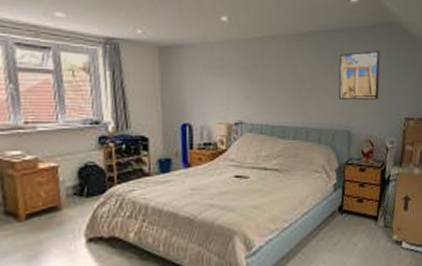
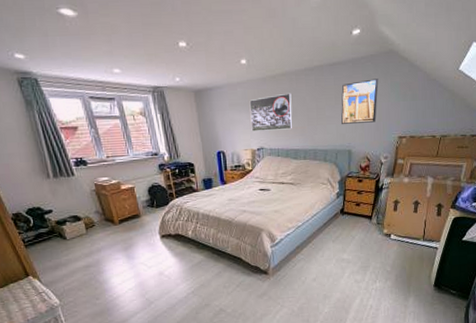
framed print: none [228,58,281,102] -> present [249,93,293,132]

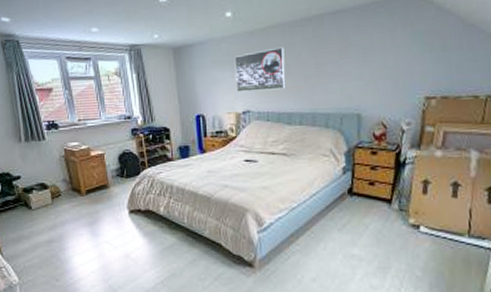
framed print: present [341,79,379,124] -> none [346,27,395,82]

